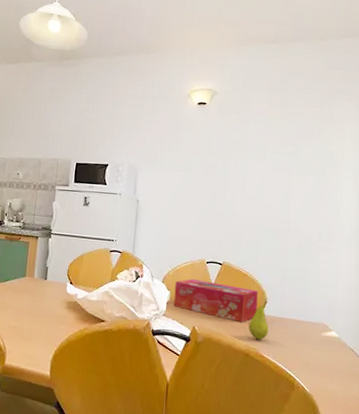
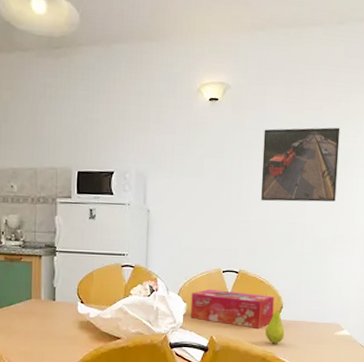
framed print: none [245,130,324,201] -> present [261,127,340,202]

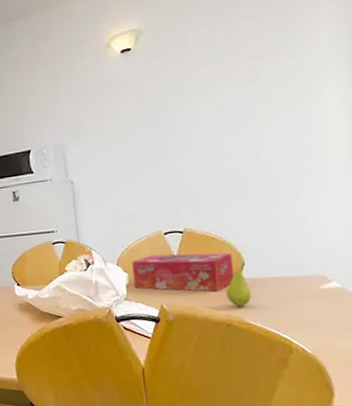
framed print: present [261,127,340,202] -> none [190,42,296,149]

